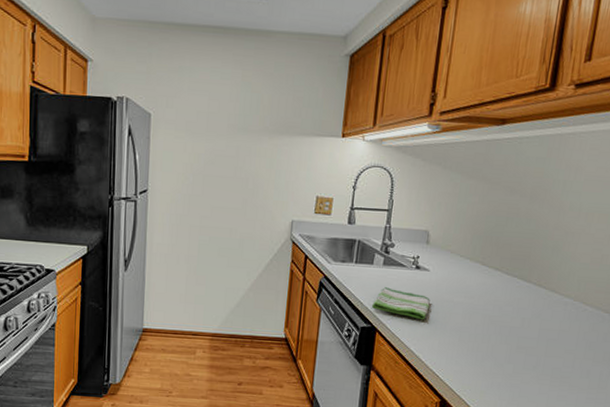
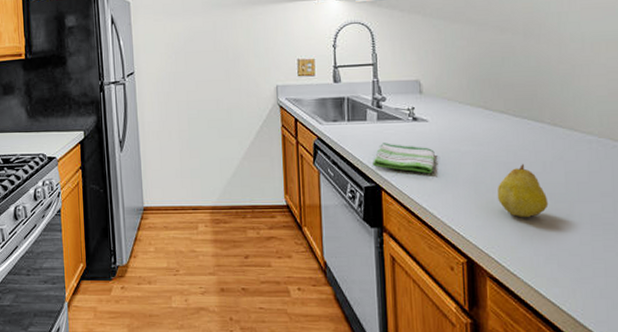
fruit: none [477,318,520,366] -> present [497,164,549,217]

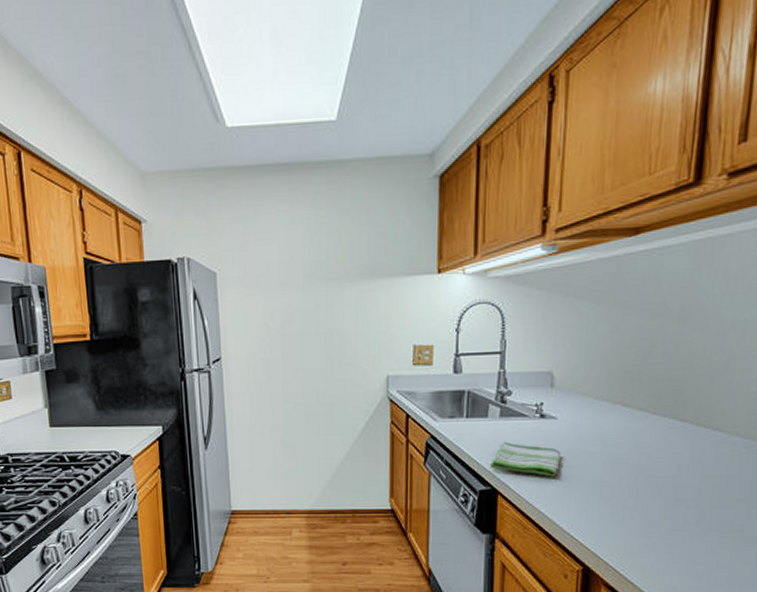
fruit: present [497,164,549,217] -> none [623,467,679,523]

